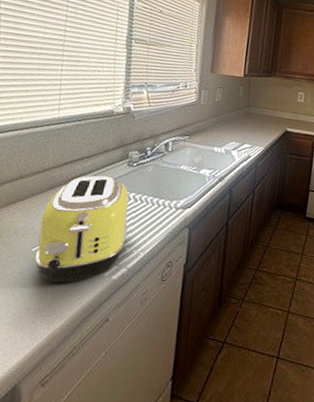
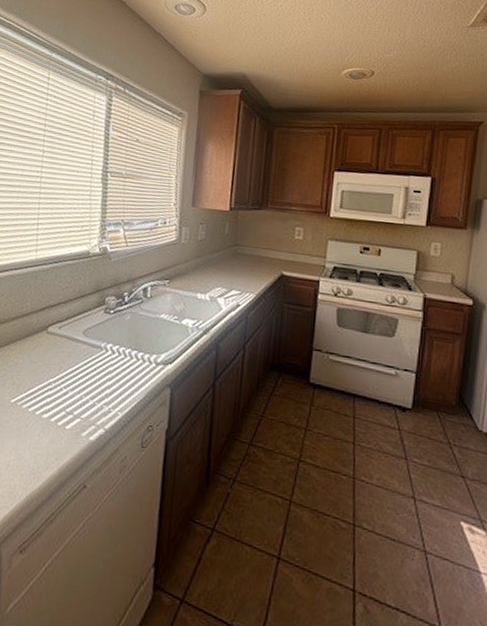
toaster: present [35,175,129,283] -> none [14,322,107,440]

